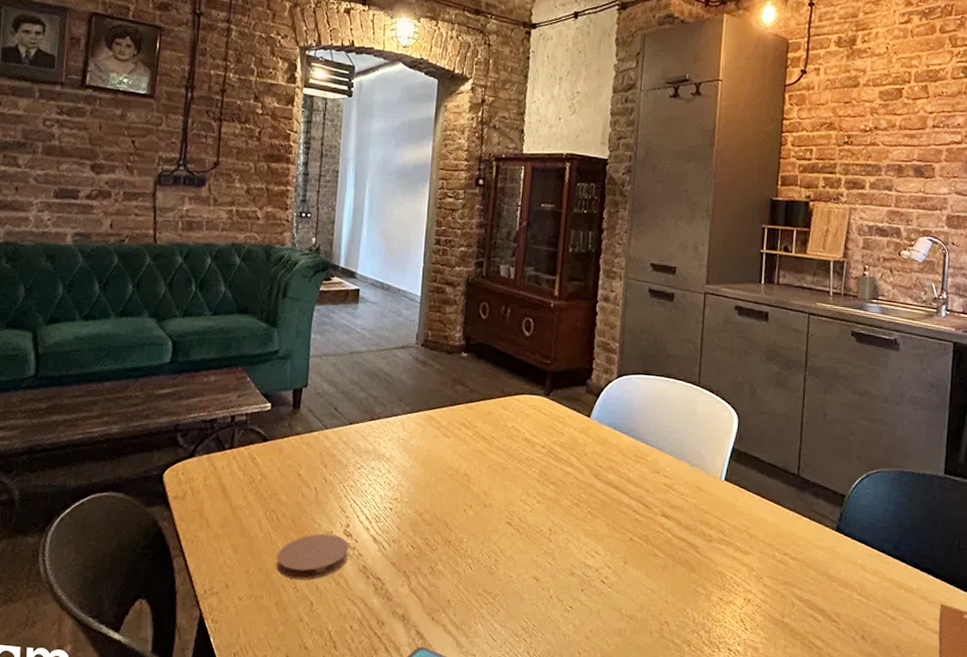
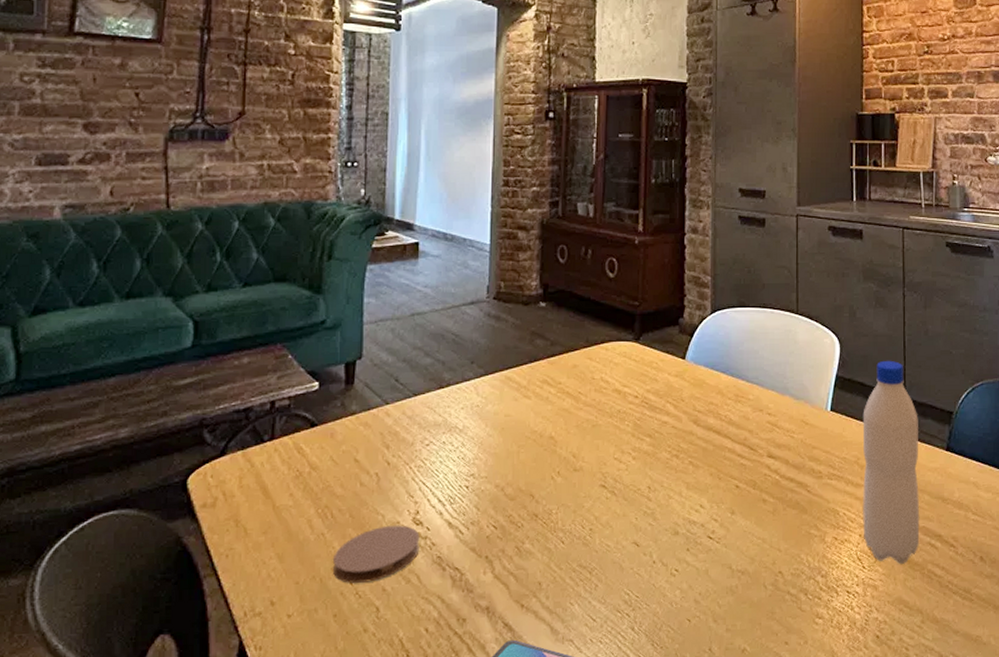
water bottle: none [748,439,810,631] -> present [862,360,920,564]

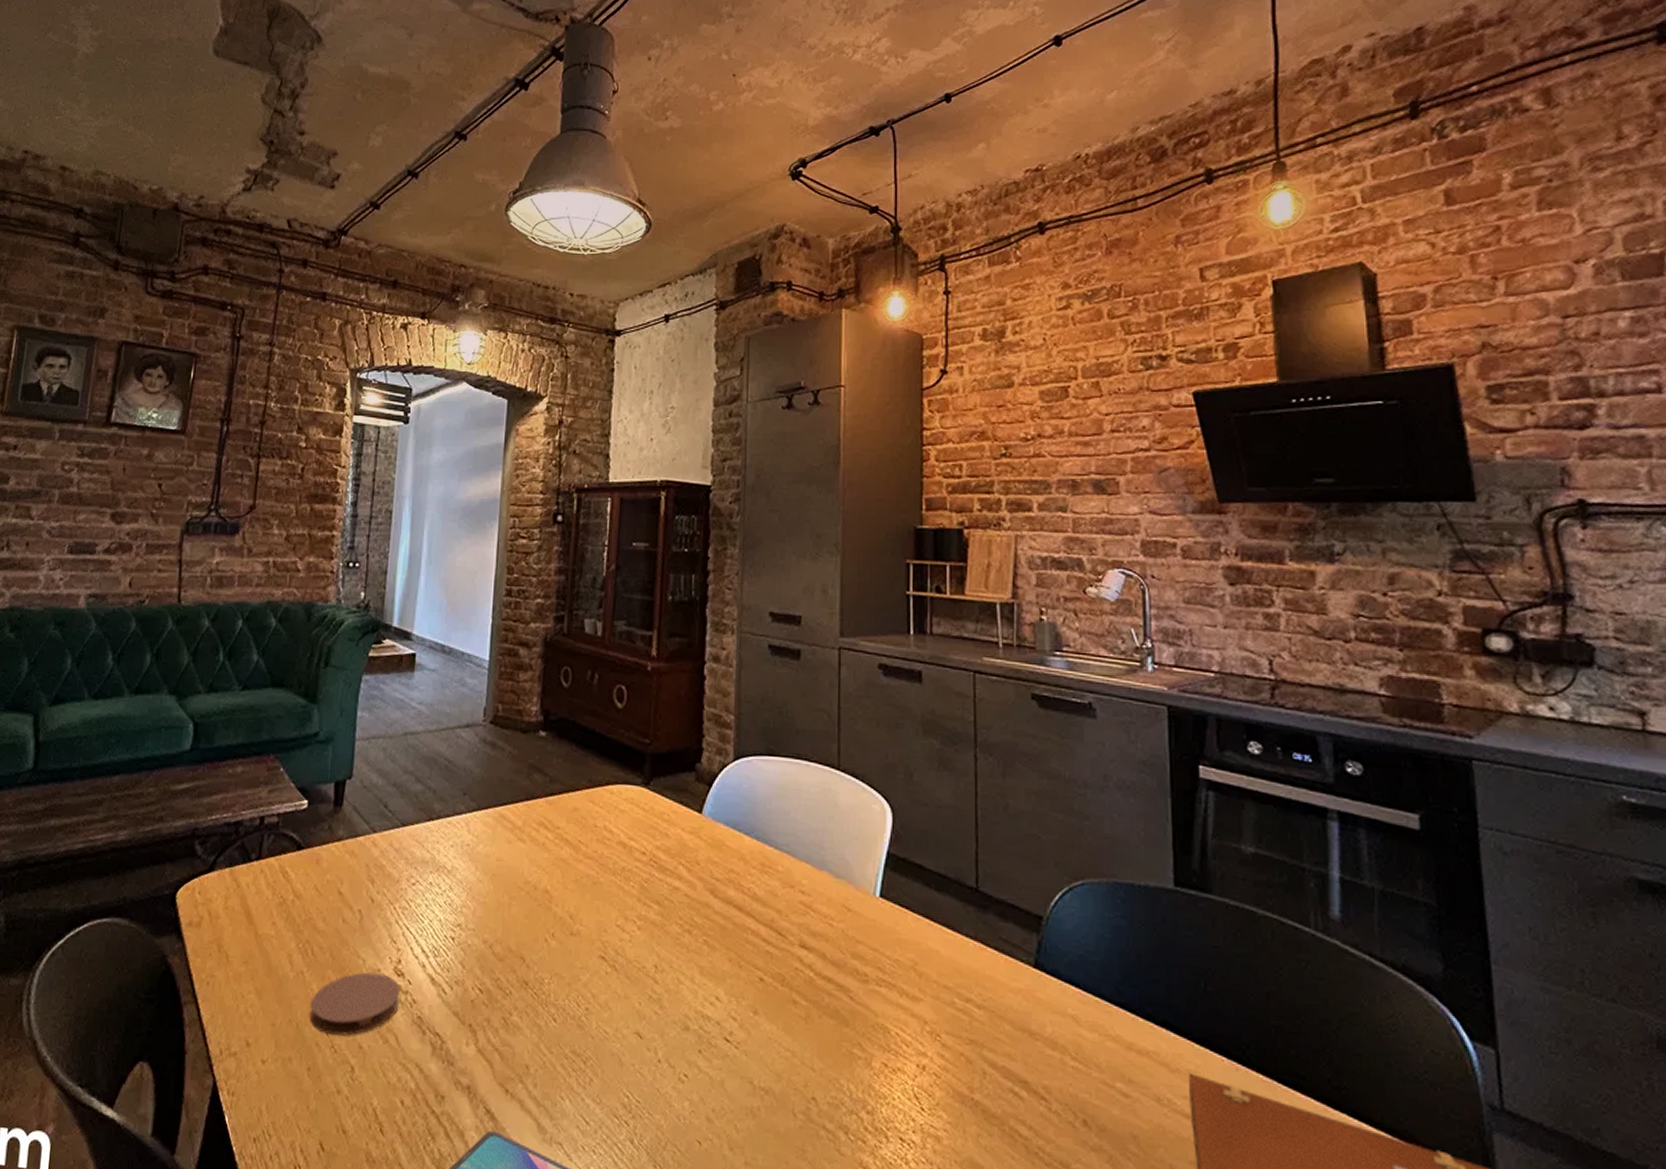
water bottle: present [862,360,920,564] -> none [921,839,998,1113]

